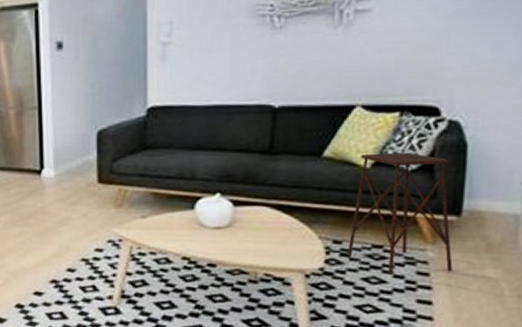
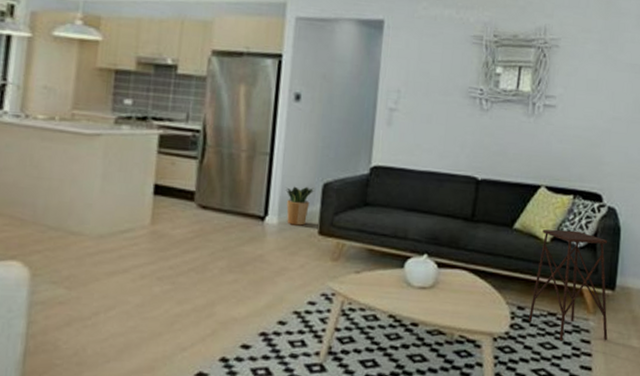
potted plant: none [59,136,89,176] -> present [285,186,315,226]

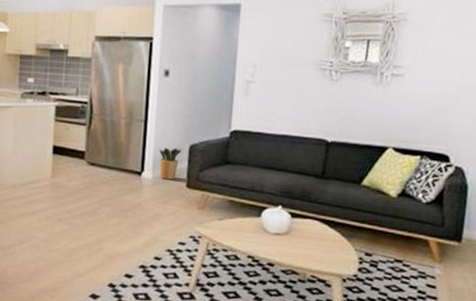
side table: present [528,229,608,341] -> none [375,186,455,287]

